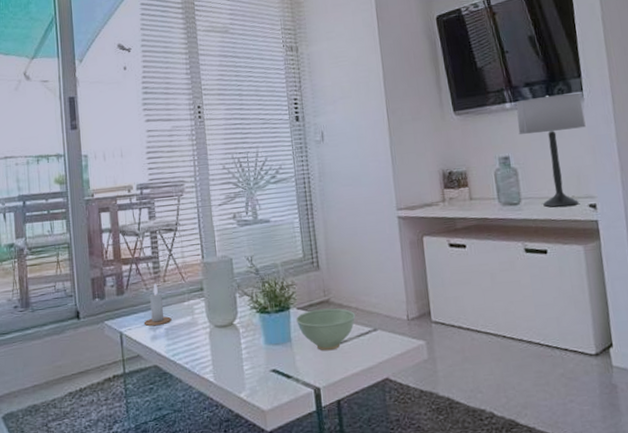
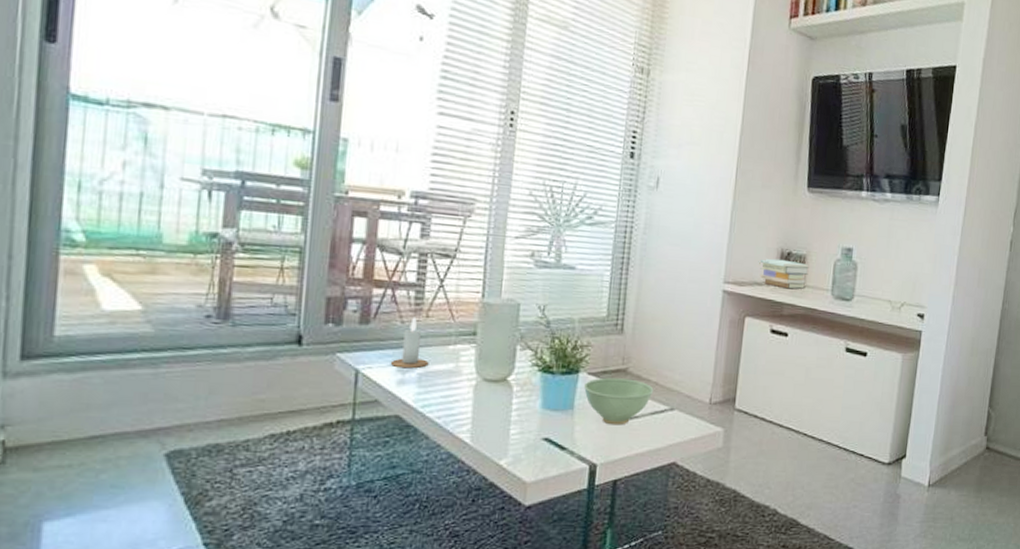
books: none [423,179,472,205] -> present [758,258,809,290]
table lamp: present [515,92,586,208] -> none [868,191,937,312]

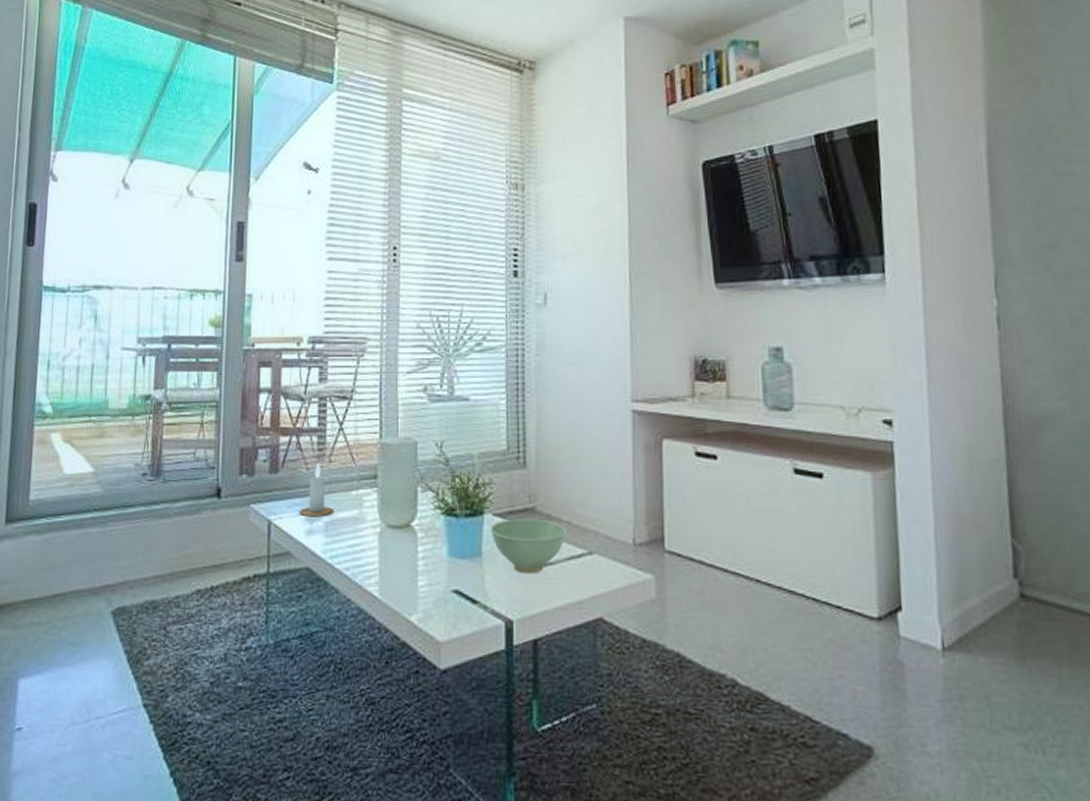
books: present [758,258,809,290] -> none [668,368,731,403]

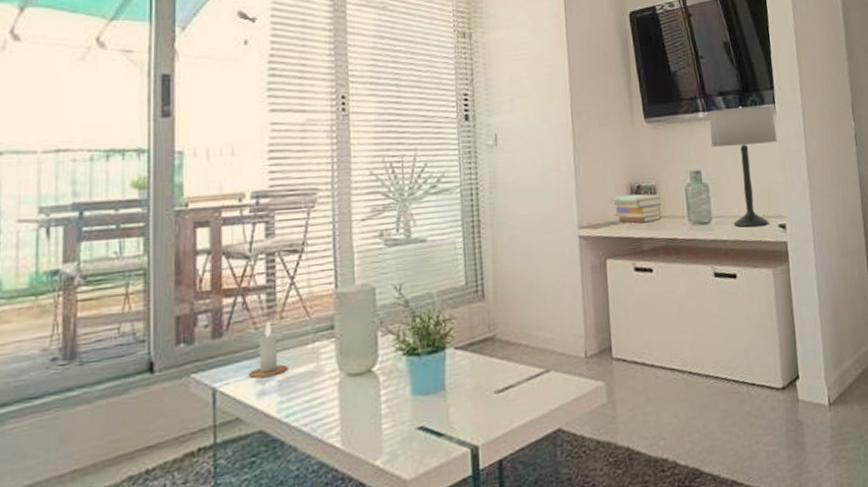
bowl: present [489,518,567,574] -> none [452,346,526,400]
books: none [668,368,731,403] -> present [609,194,662,223]
table lamp: none [796,274,886,419] -> present [709,105,777,227]

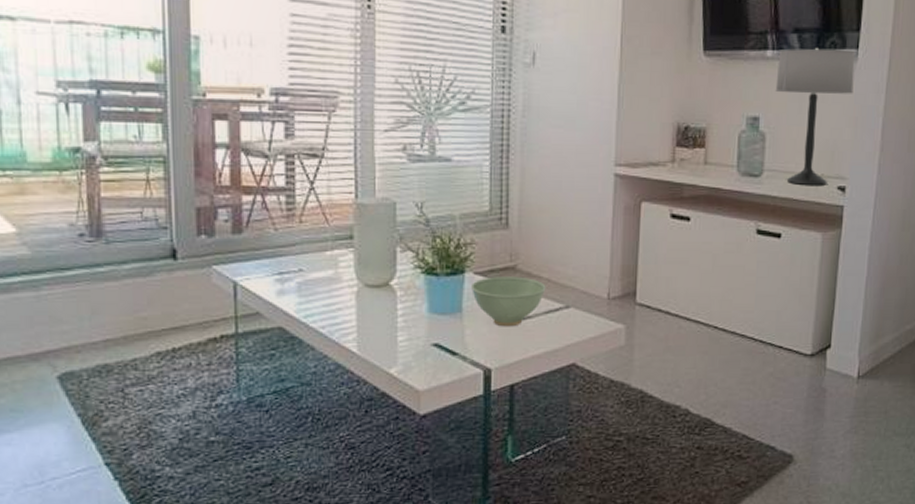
candle: present [248,321,289,379] -> none [267,223,307,278]
bowl: none [452,346,526,400] -> present [470,276,546,327]
books: present [609,194,662,223] -> none [652,134,710,168]

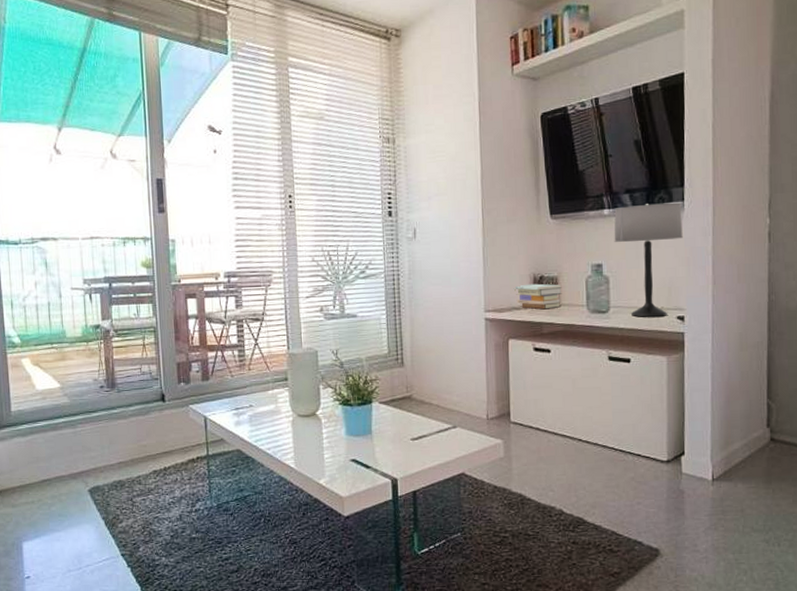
bowl: present [470,276,546,327] -> none [377,404,437,445]
books: none [652,134,710,168] -> present [513,283,562,310]

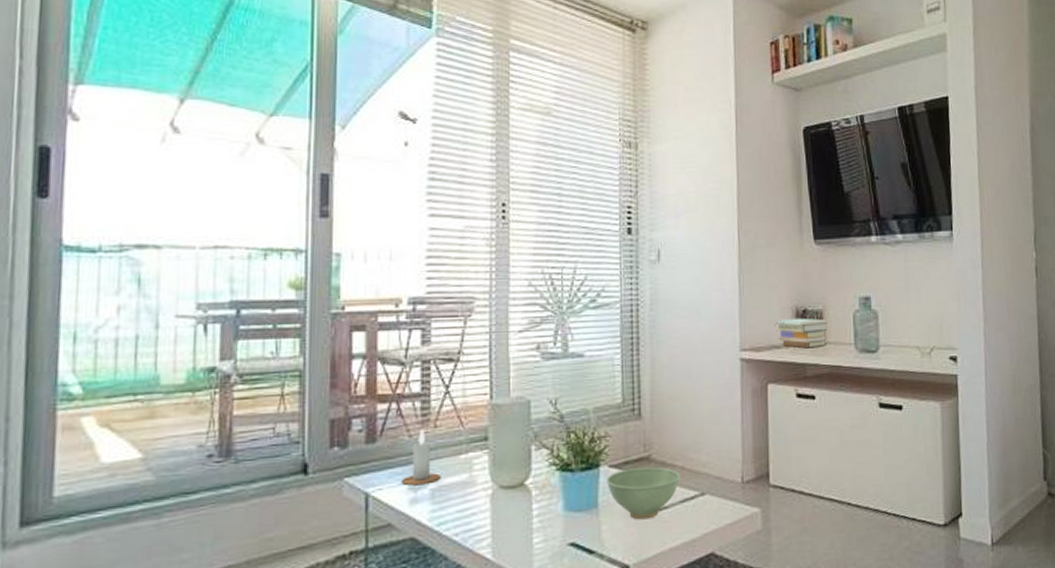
candle: none [228,371,256,412] -> present [400,429,441,486]
bowl: none [377,404,437,445] -> present [605,466,681,520]
table lamp: present [614,202,683,317] -> none [882,231,953,358]

